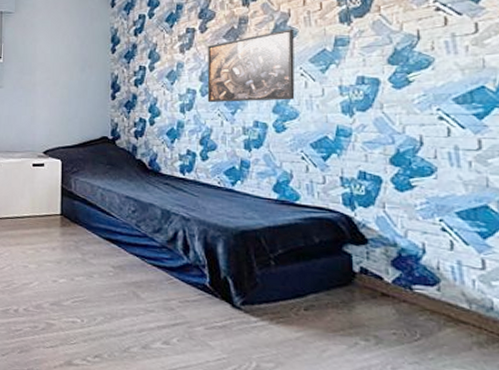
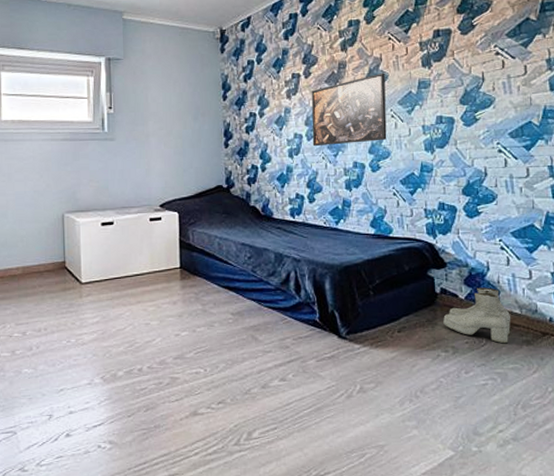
boots: none [363,272,456,343] -> present [443,287,511,344]

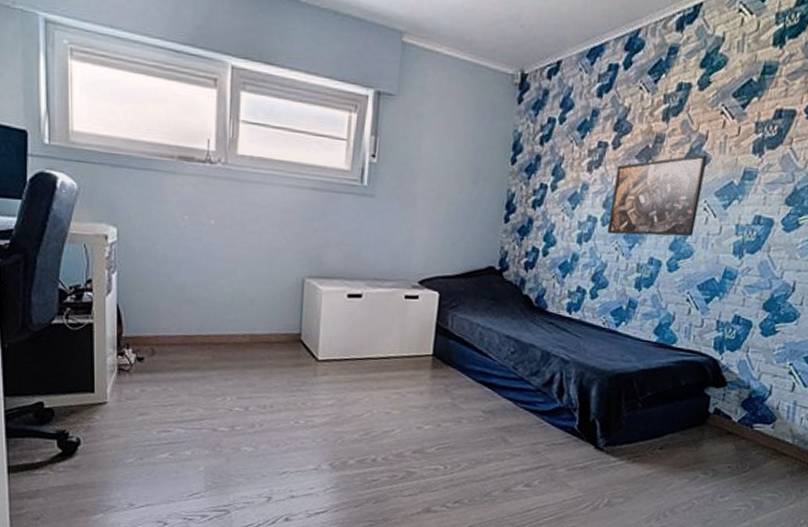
boots: present [443,287,511,344] -> none [709,412,782,472]

